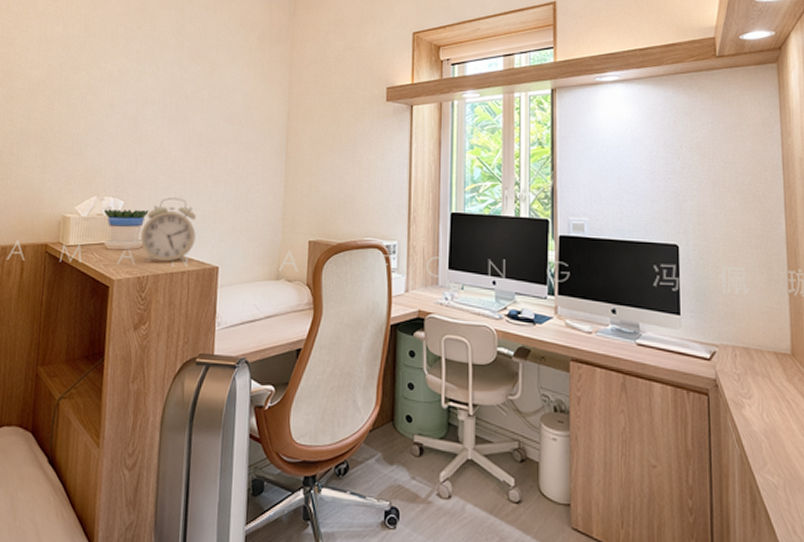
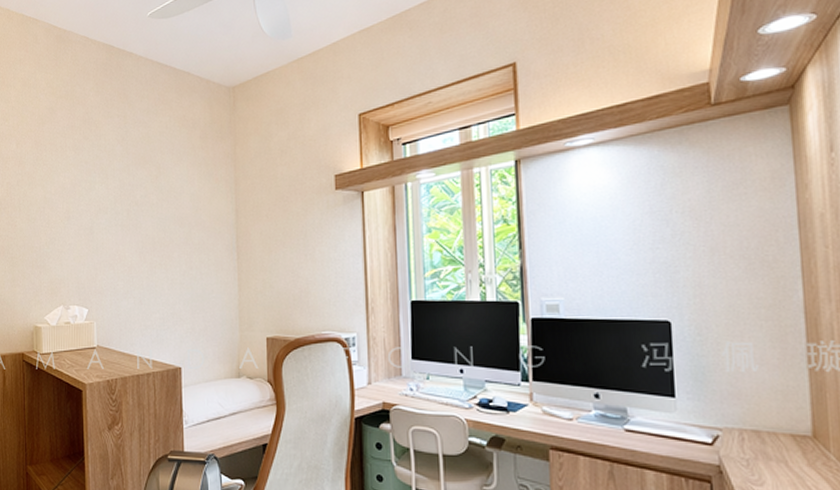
flowerpot: present [103,209,149,252] -> none [70,315,112,357]
alarm clock: present [140,197,196,263] -> none [106,302,157,366]

